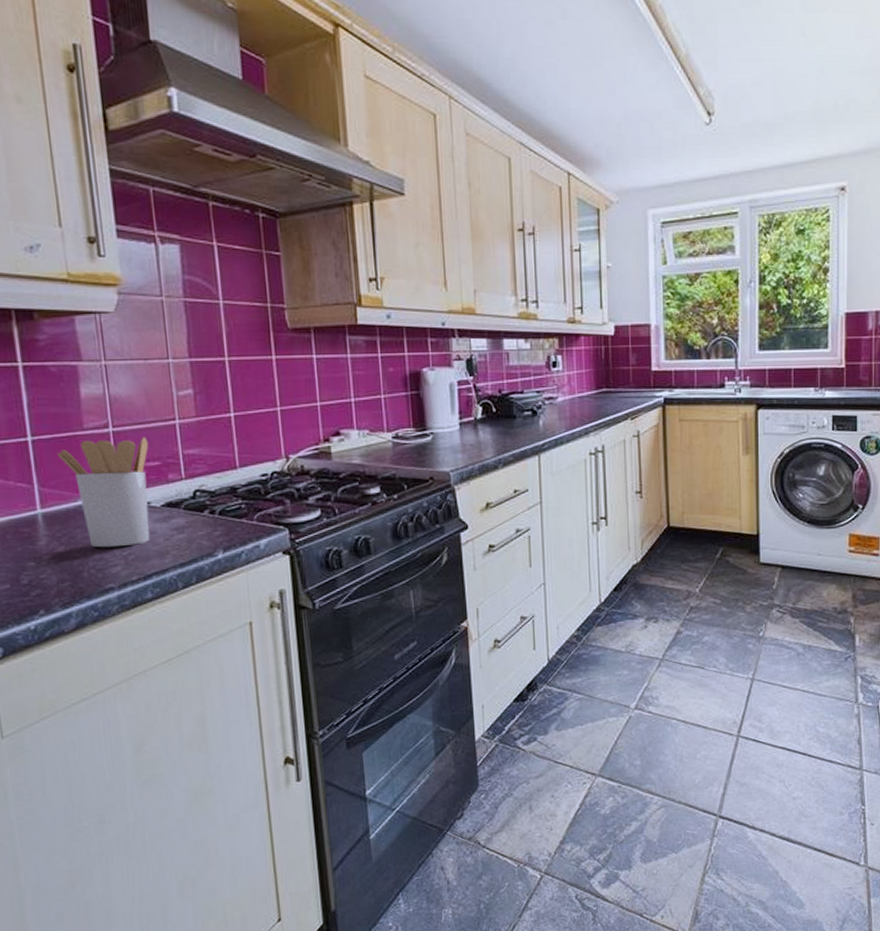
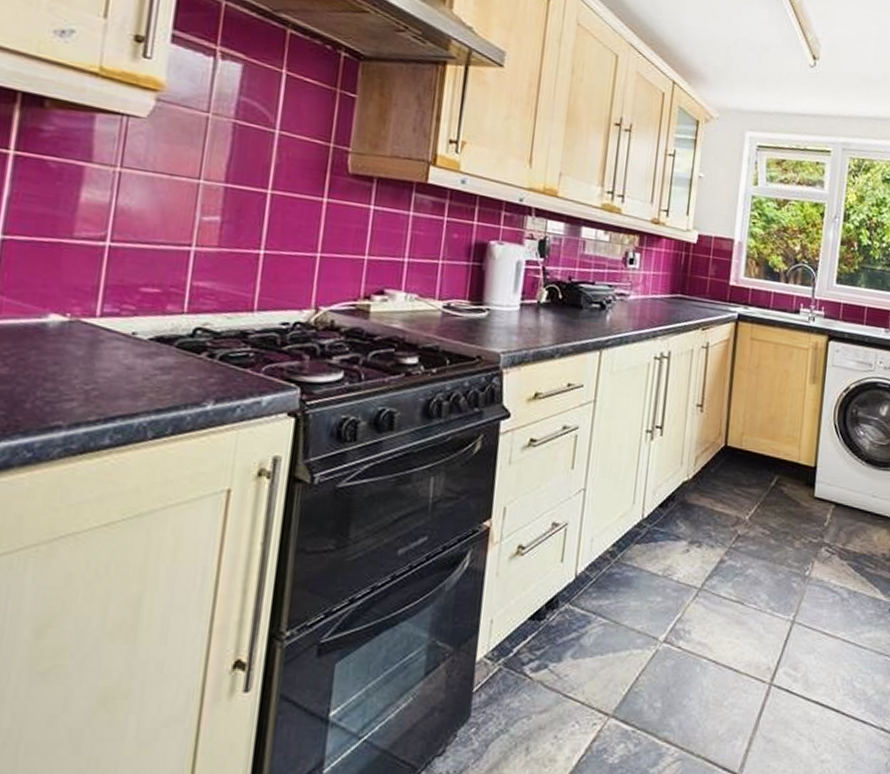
utensil holder: present [57,437,150,548] -> none [30,250,152,380]

